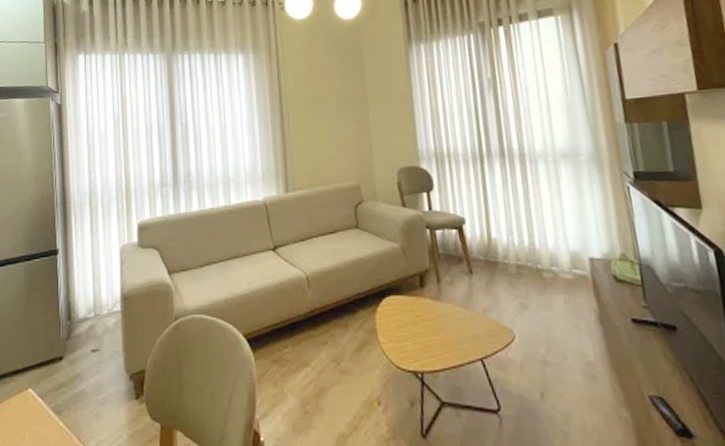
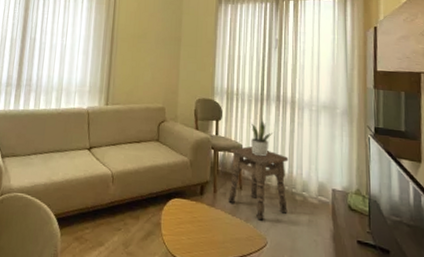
side table: none [450,219,536,310] -> present [228,146,289,221]
potted plant: none [472,182,501,230] -> present [251,119,272,157]

